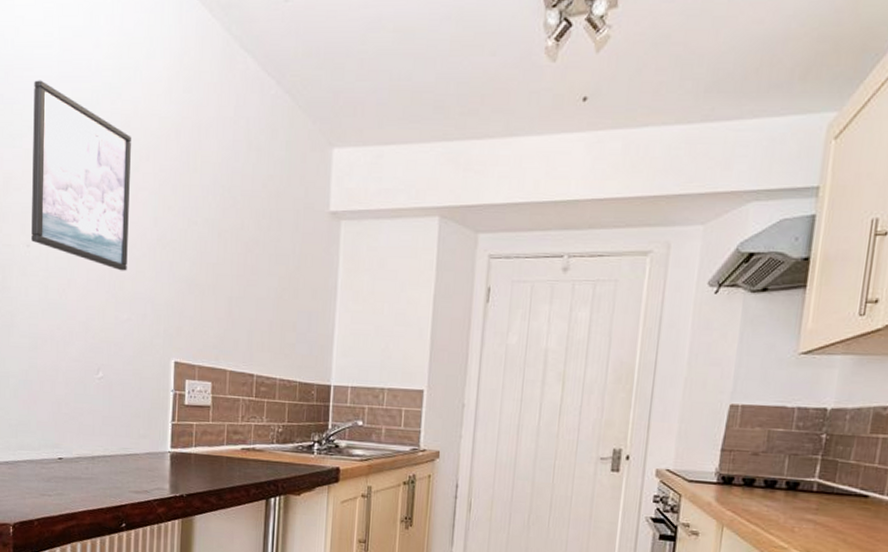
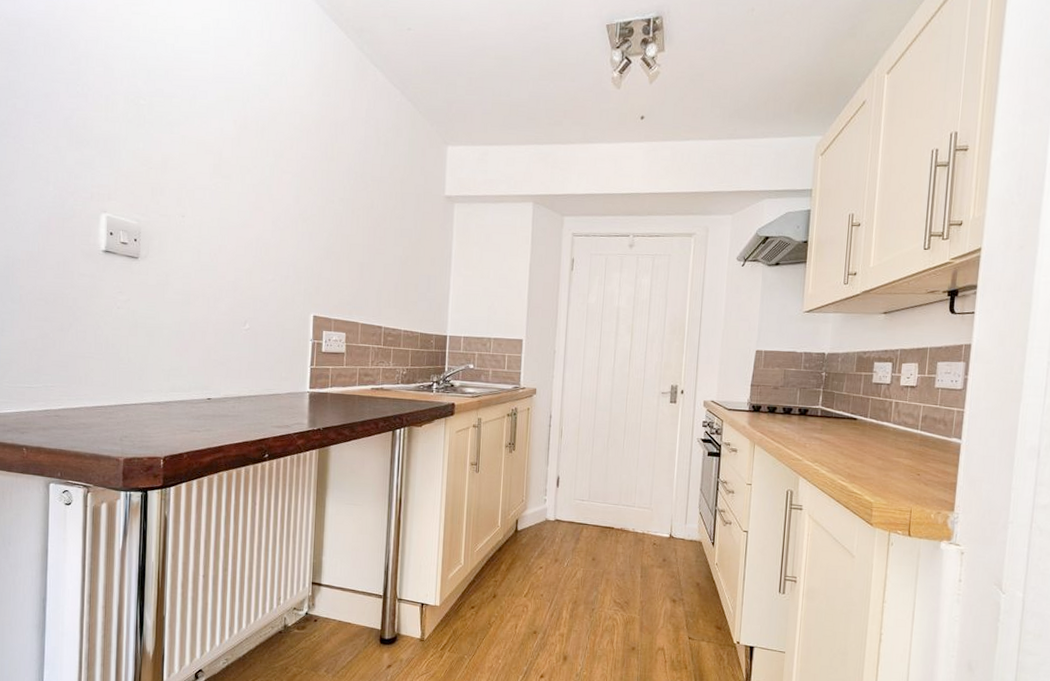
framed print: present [31,80,131,271] -> none [186,79,277,240]

